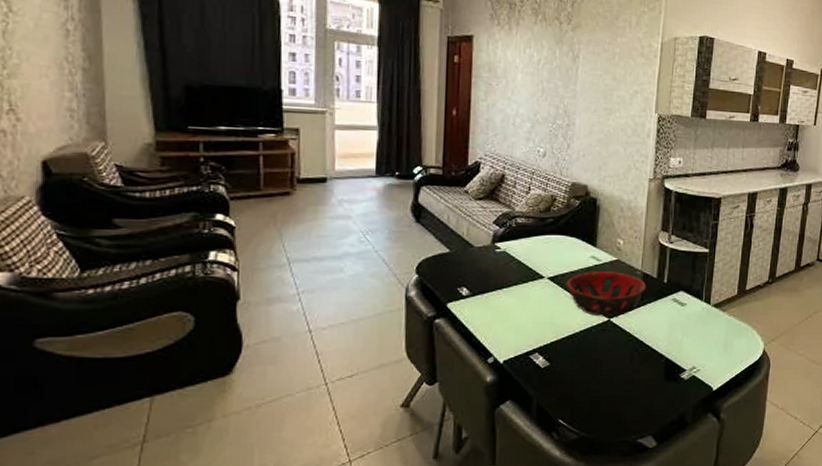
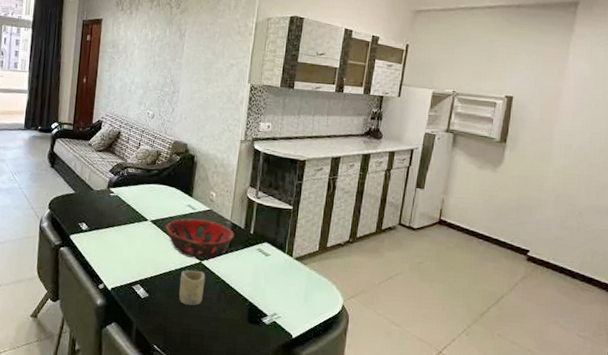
cup: none [585,330,616,369] -> present [179,270,206,305]

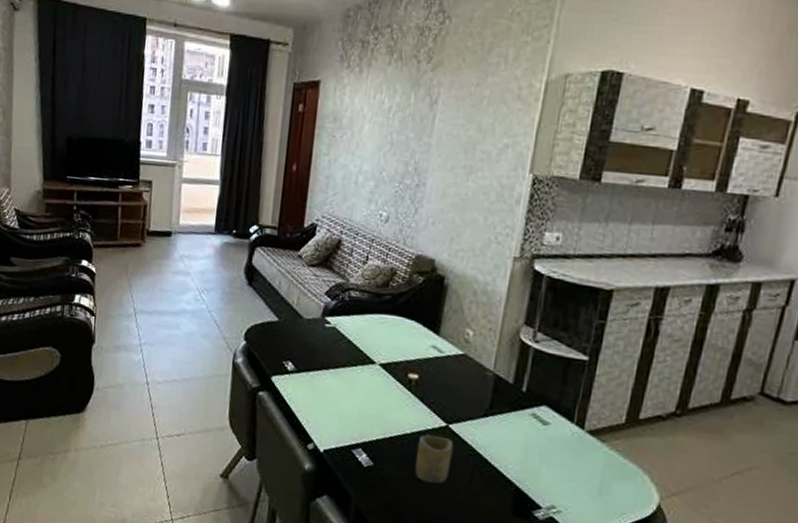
decorative bowl: present [165,218,235,259] -> none [399,363,499,423]

